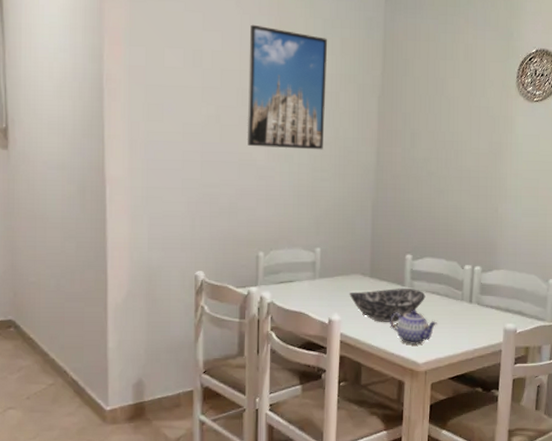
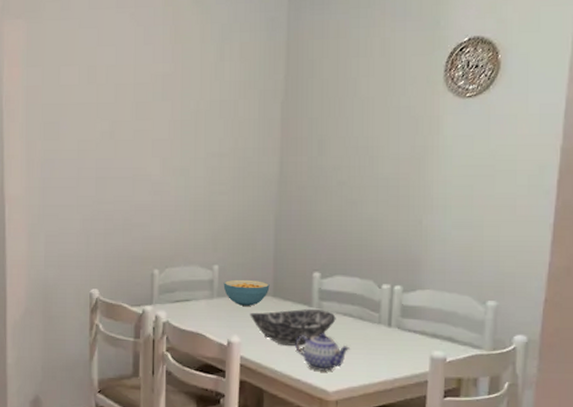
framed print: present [247,24,327,150] -> none [141,36,225,162]
cereal bowl: none [325,261,367,286] -> present [223,279,270,306]

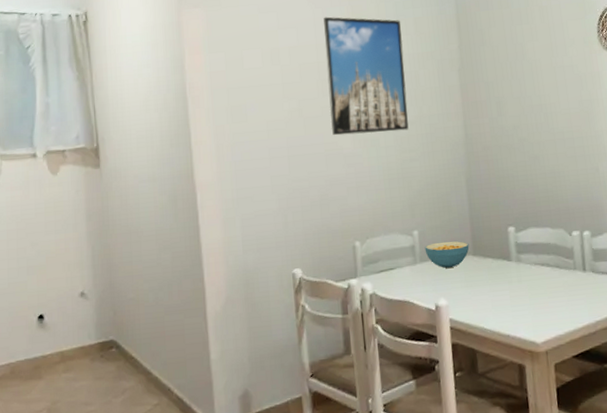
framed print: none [141,36,225,162] -> present [323,16,409,136]
bowl: present [250,309,336,346] -> none [453,262,535,302]
teapot: present [295,333,350,372] -> none [500,285,552,324]

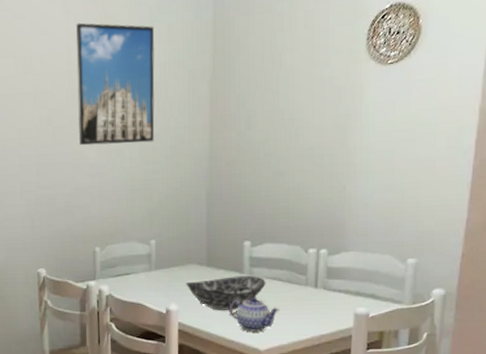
cereal bowl: present [424,241,470,268] -> none [160,251,204,276]
bowl: none [453,262,535,302] -> present [186,276,266,310]
teapot: none [500,285,552,324] -> present [229,297,279,333]

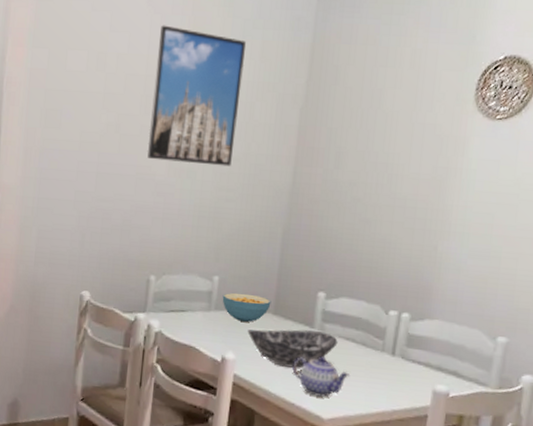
cereal bowl: none [160,251,204,276] -> present [222,292,271,322]

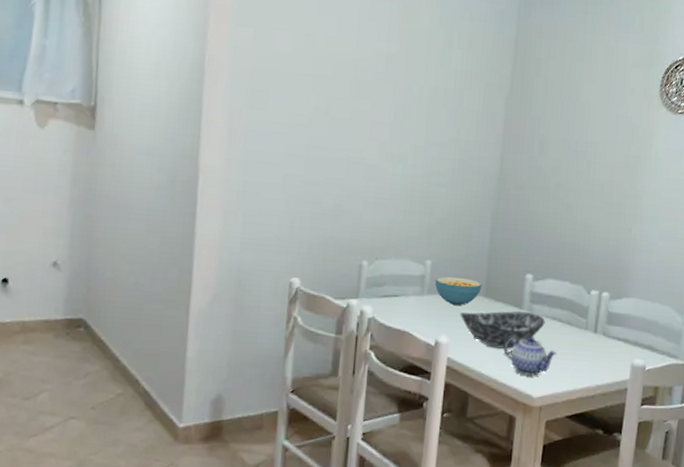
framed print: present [147,25,246,167] -> none [358,10,454,152]

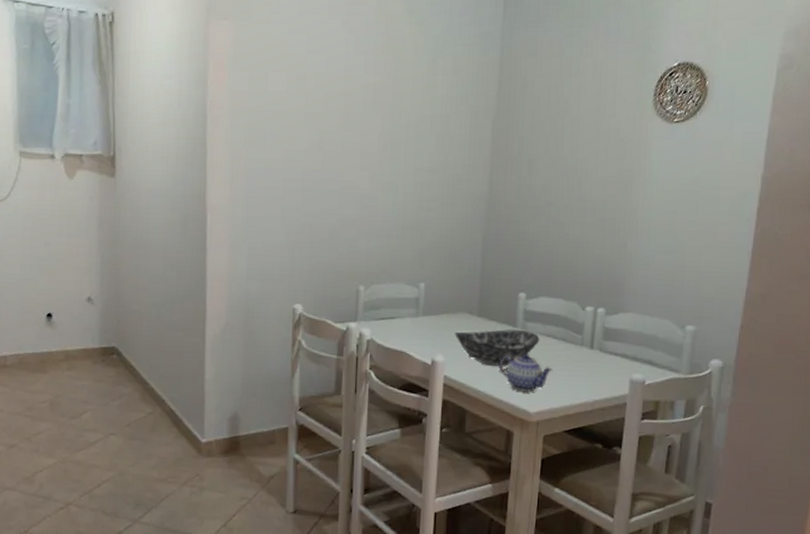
cereal bowl: present [435,276,482,305] -> none [429,298,476,325]

